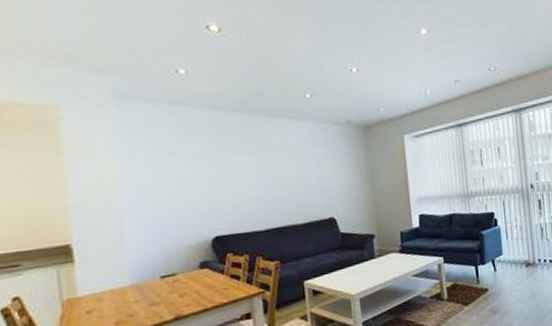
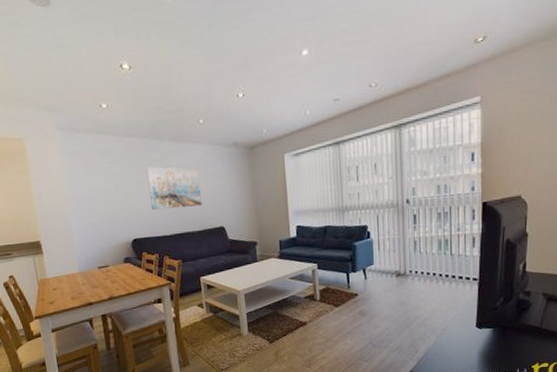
wall art: none [237,146,308,199] -> present [147,166,202,210]

